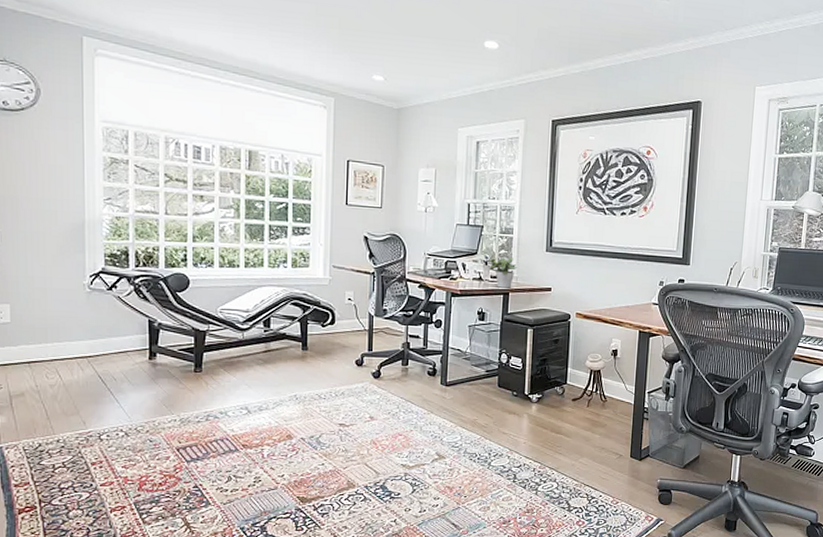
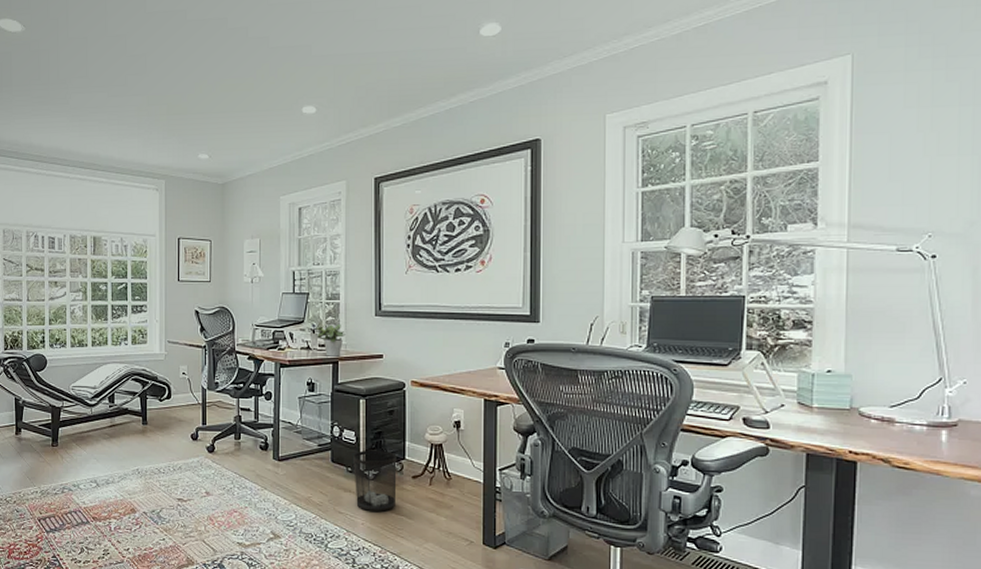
waste bin: none [518,375,559,432] -> present [353,449,397,513]

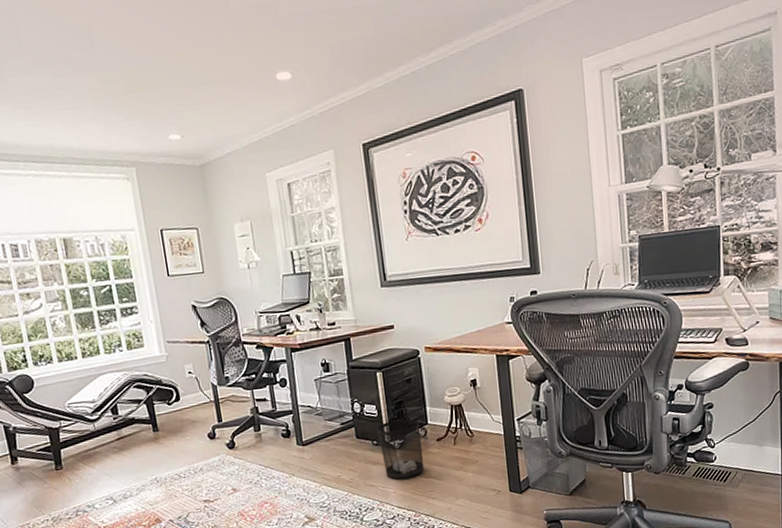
potted plant: present [316,324,345,357] -> none [322,300,354,335]

